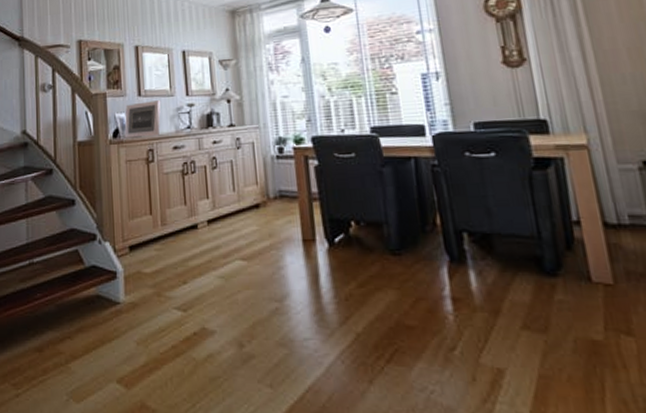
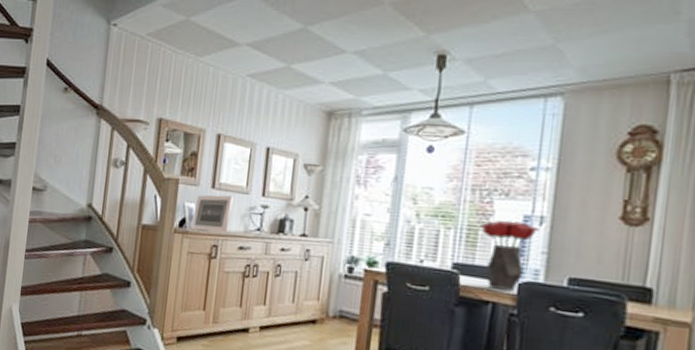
bouquet: none [386,80,438,145] -> present [480,219,540,291]

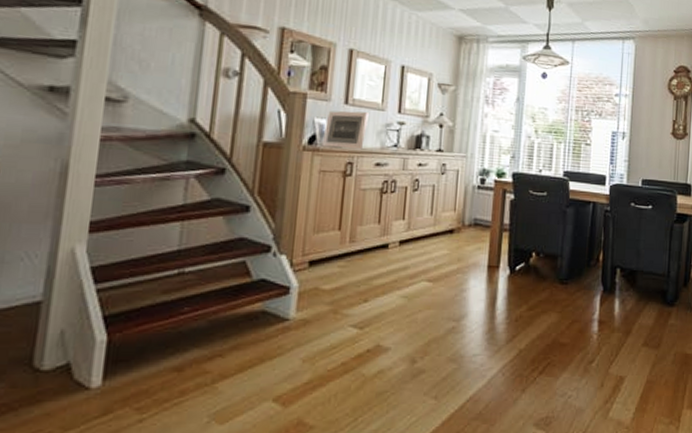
bouquet: present [480,219,540,291] -> none [582,135,623,192]

